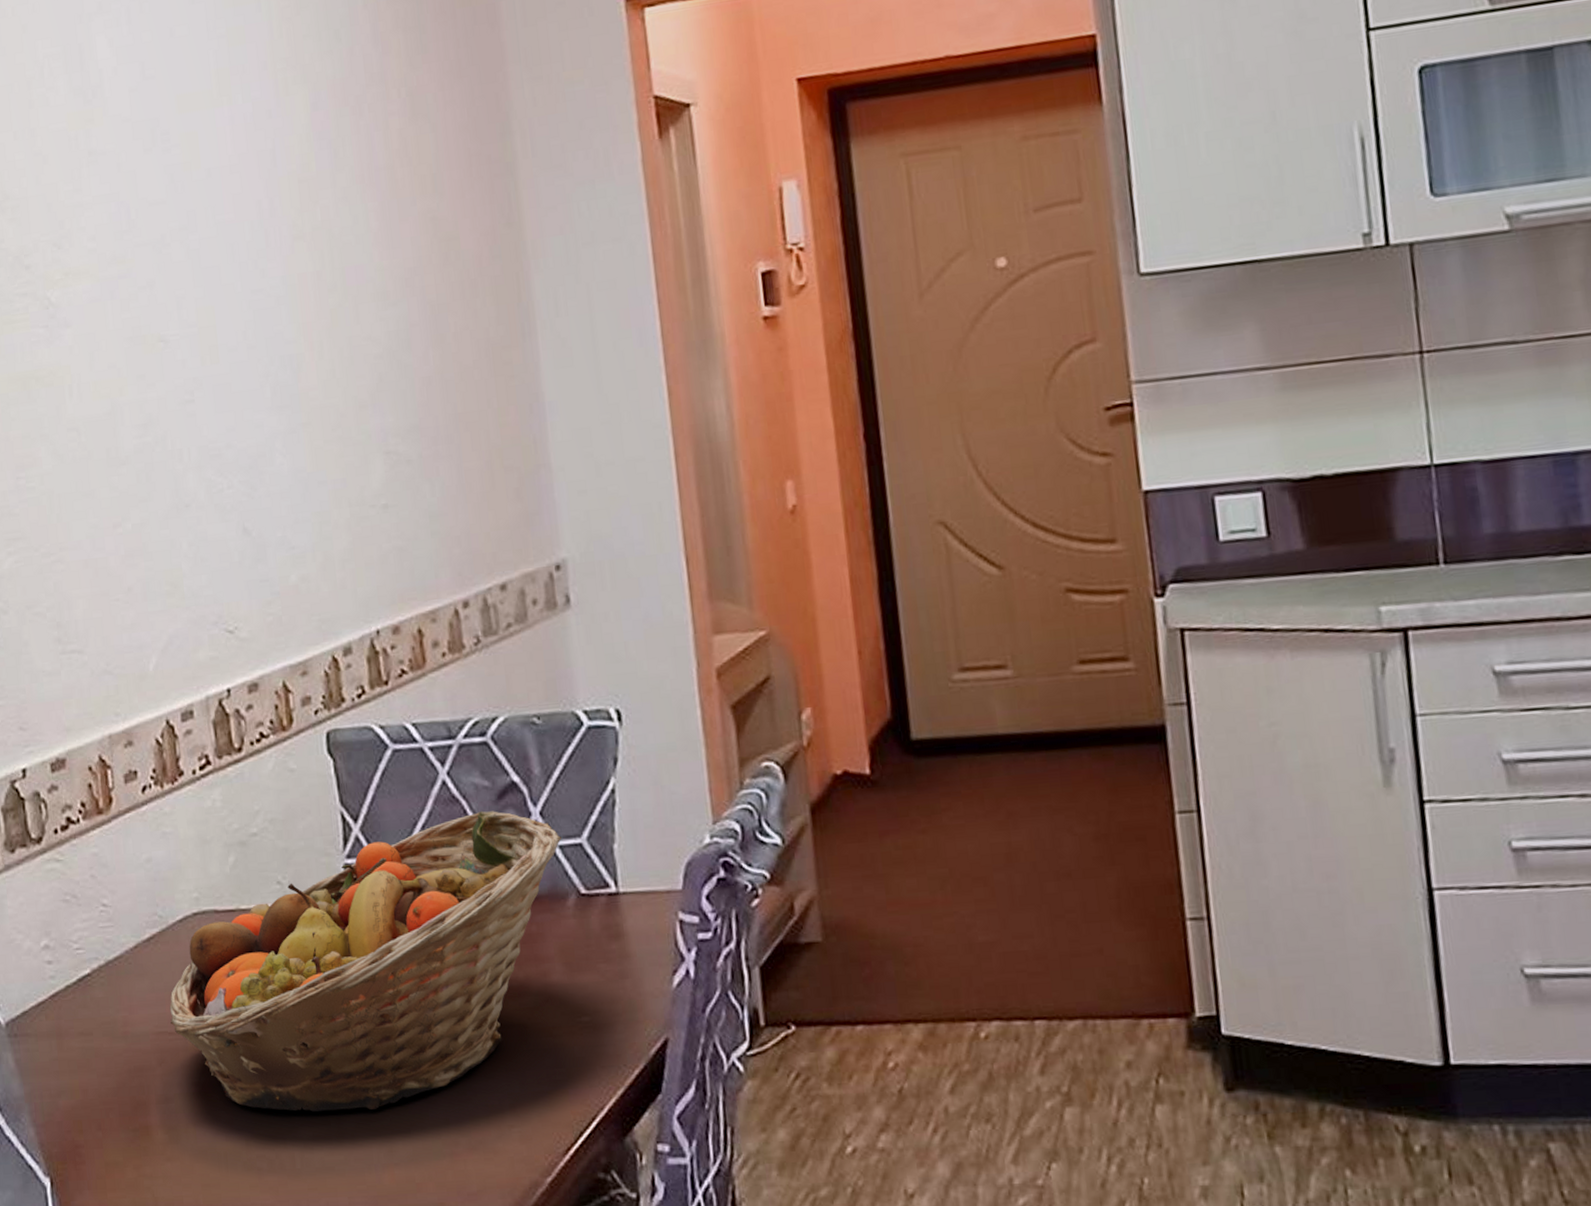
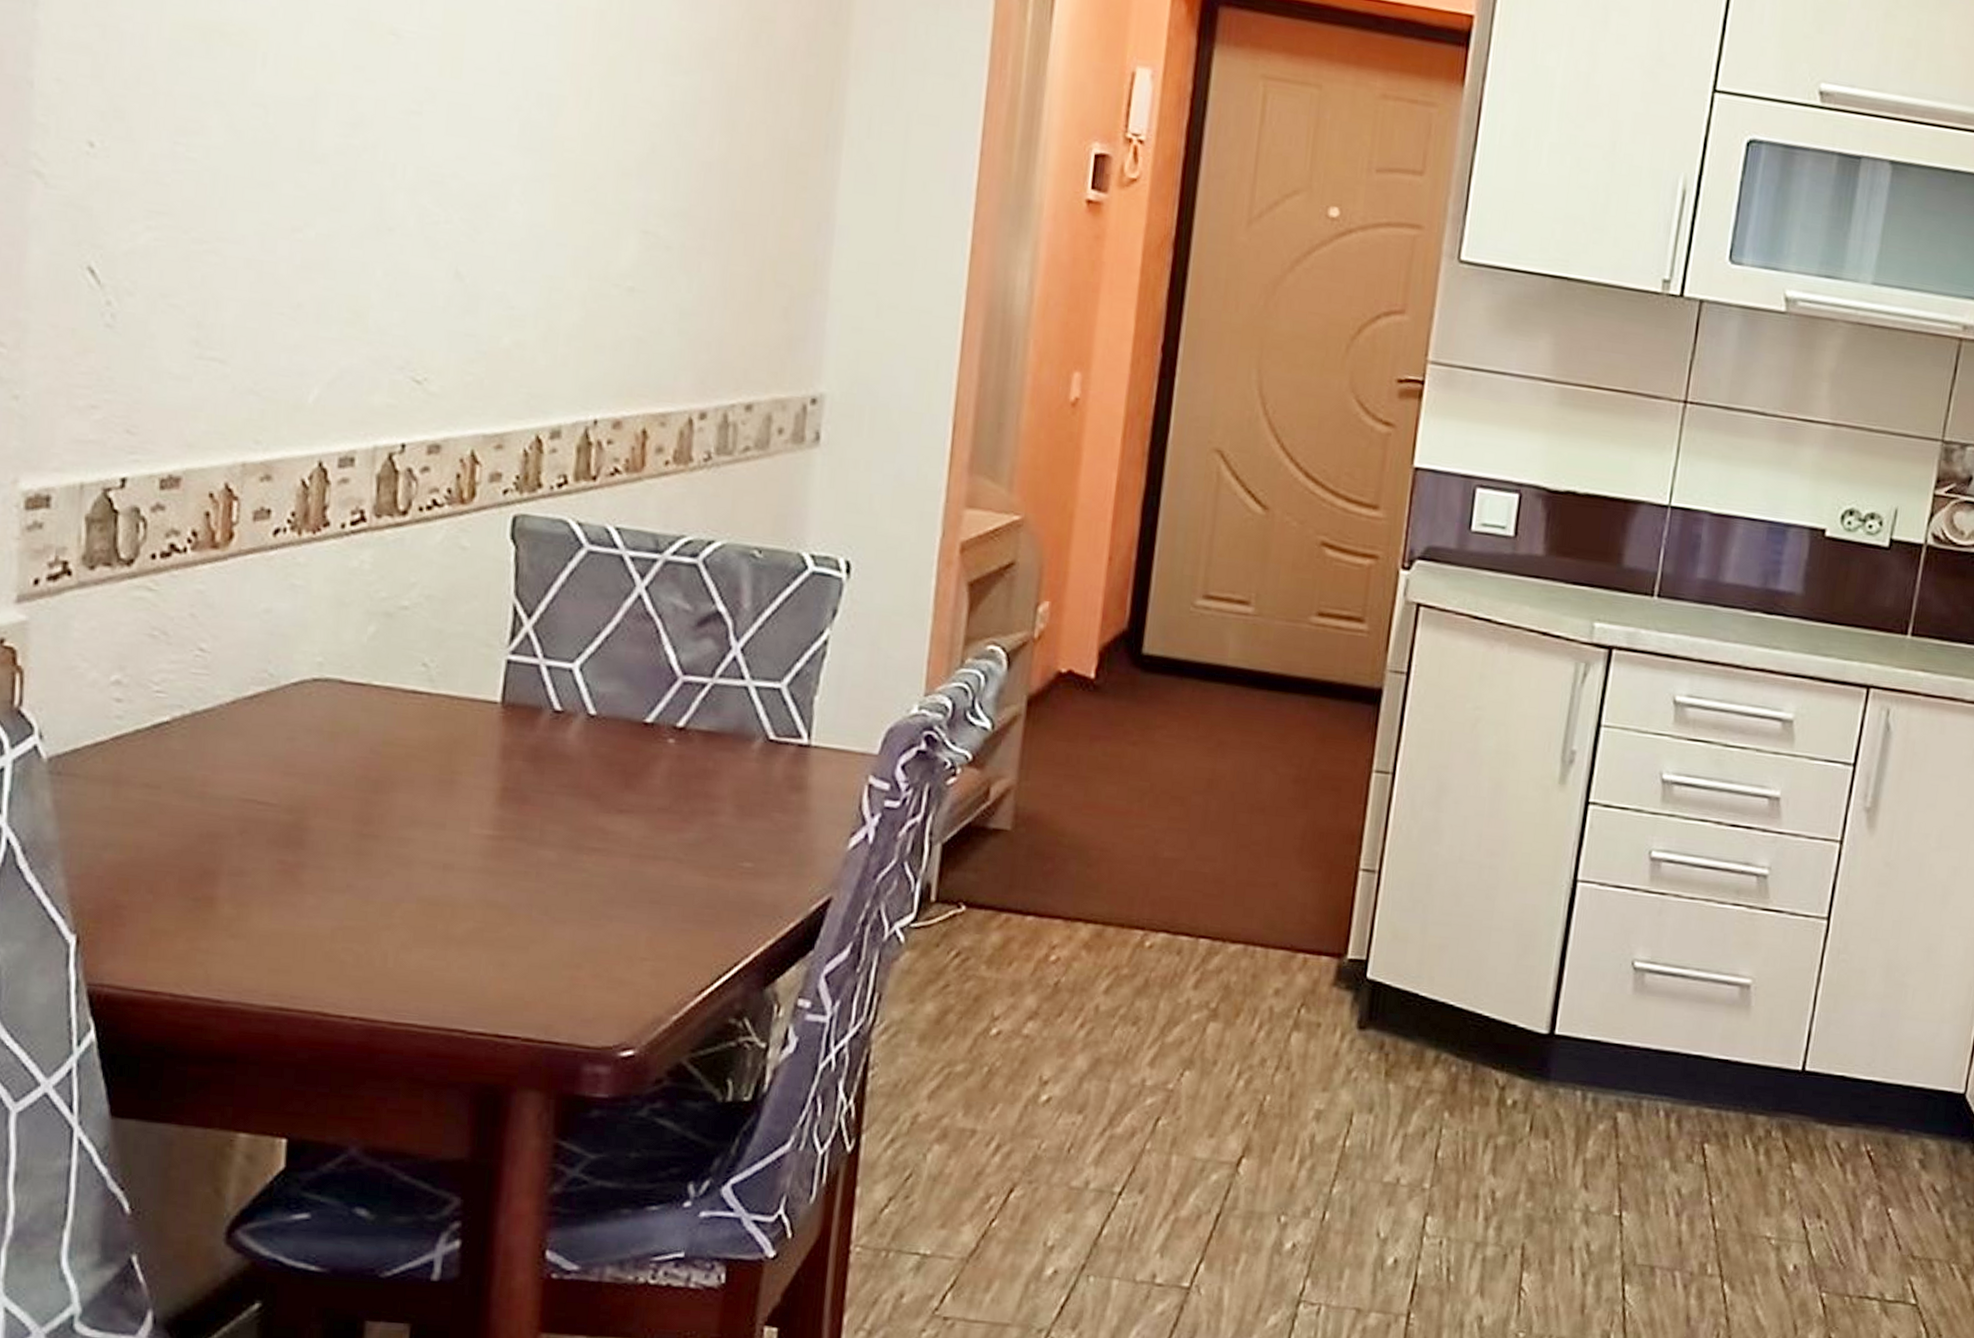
fruit basket: present [169,811,562,1112] -> none [262,634,760,920]

